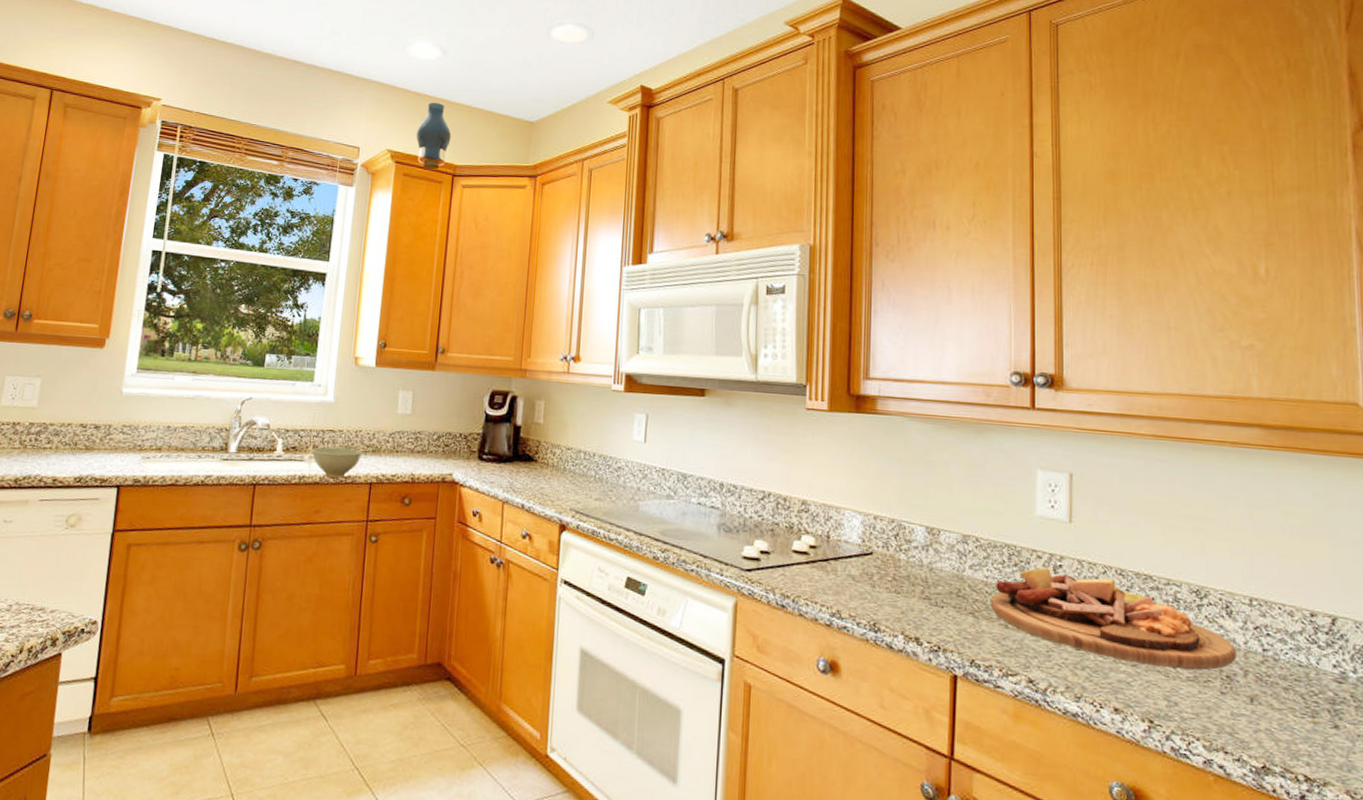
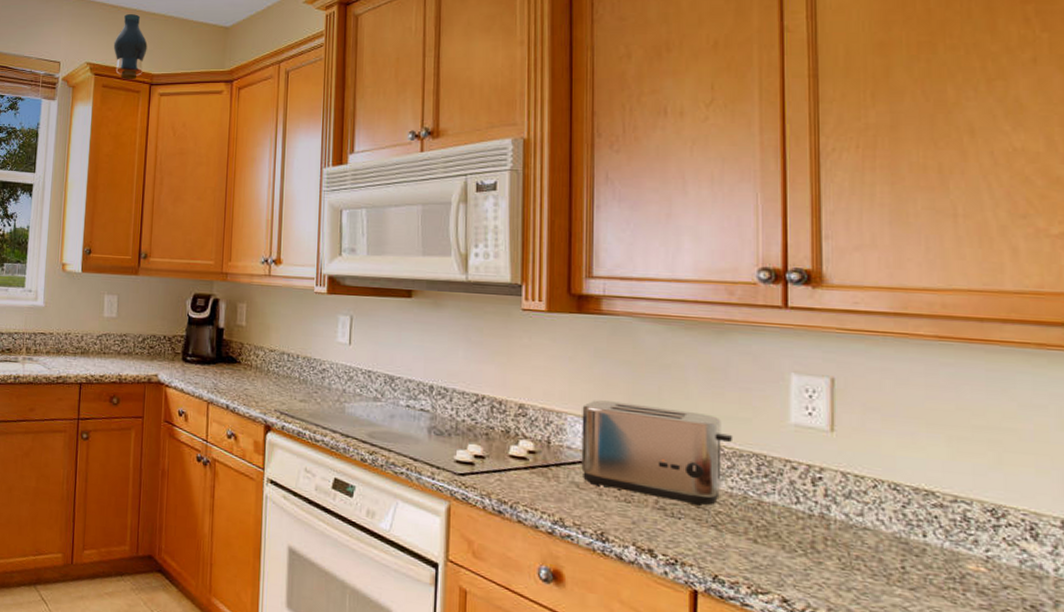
bowl: present [311,447,363,478] -> none [25,349,72,378]
toaster: none [857,495,989,596] -> present [581,400,733,507]
food platter: present [990,567,1237,671] -> none [735,479,1045,599]

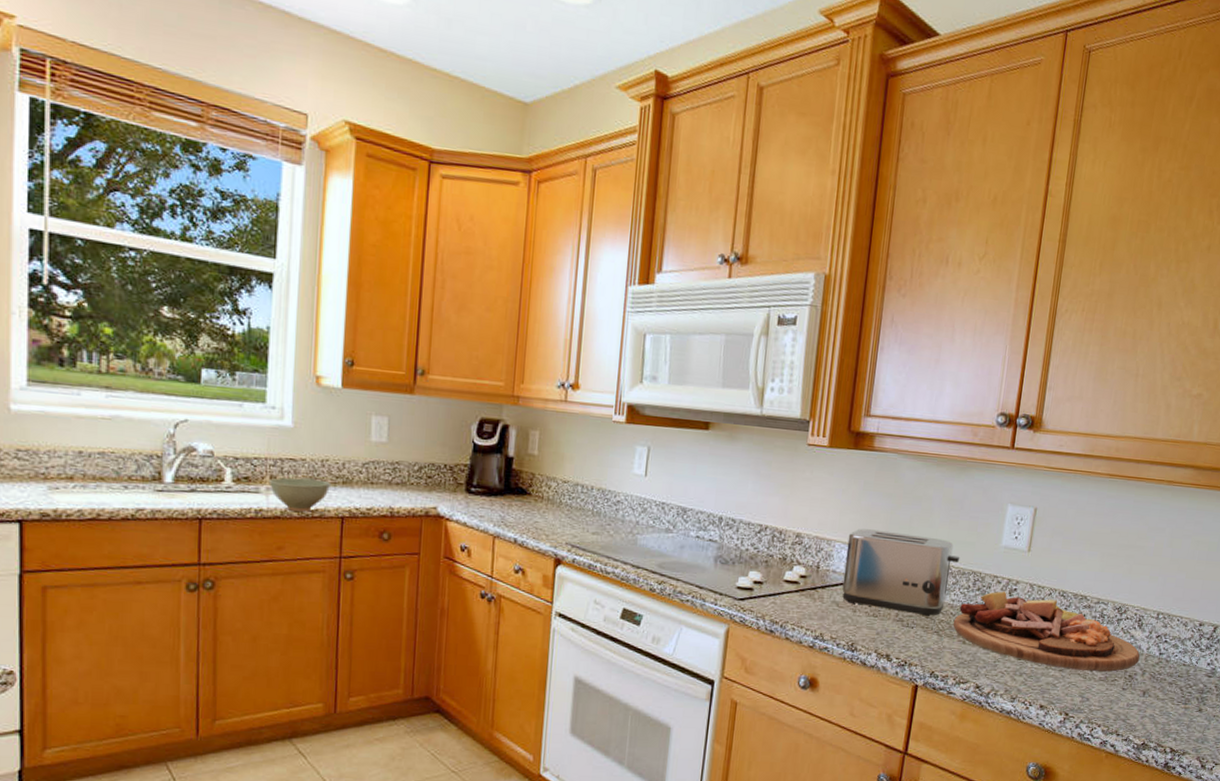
bowl: none [25,349,72,378] -> present [268,477,332,512]
vase: present [113,14,148,80] -> none [381,63,427,153]
food platter: none [735,479,1045,599] -> present [953,591,1140,672]

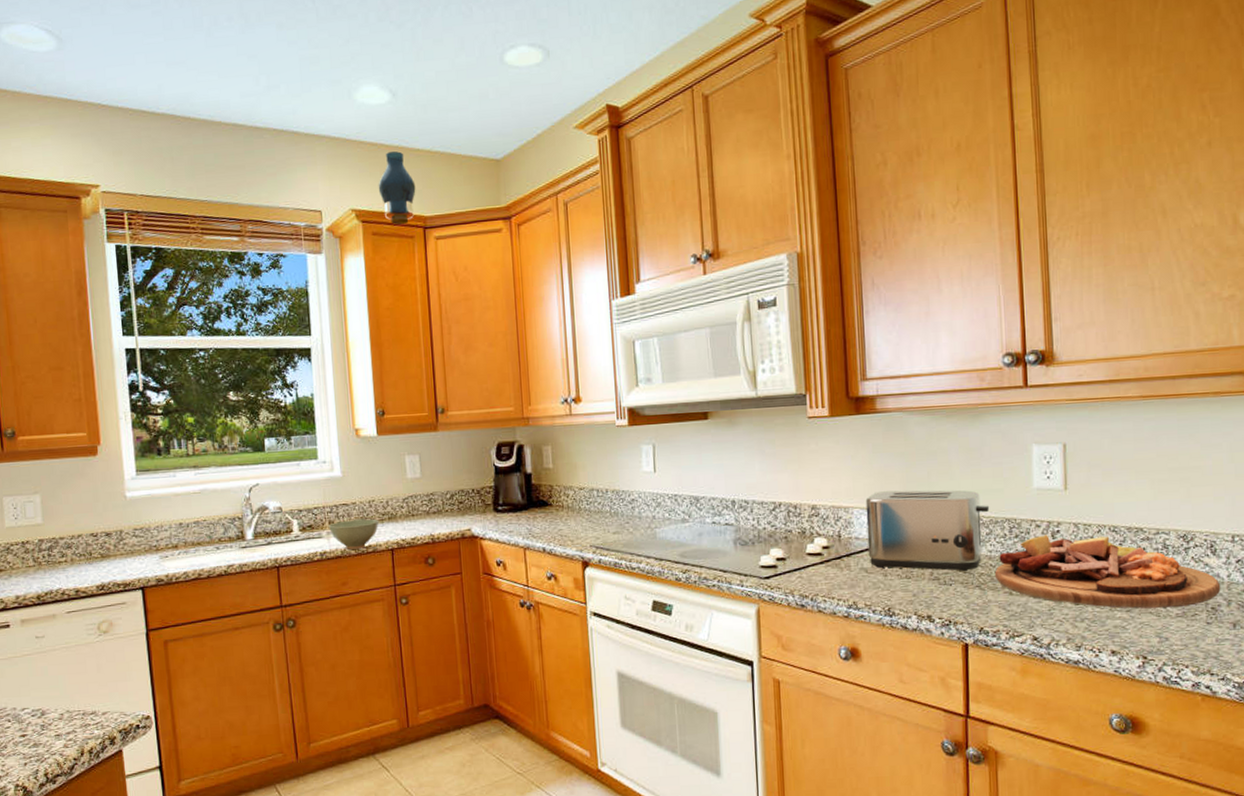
vase: none [381,63,427,153] -> present [378,151,416,226]

